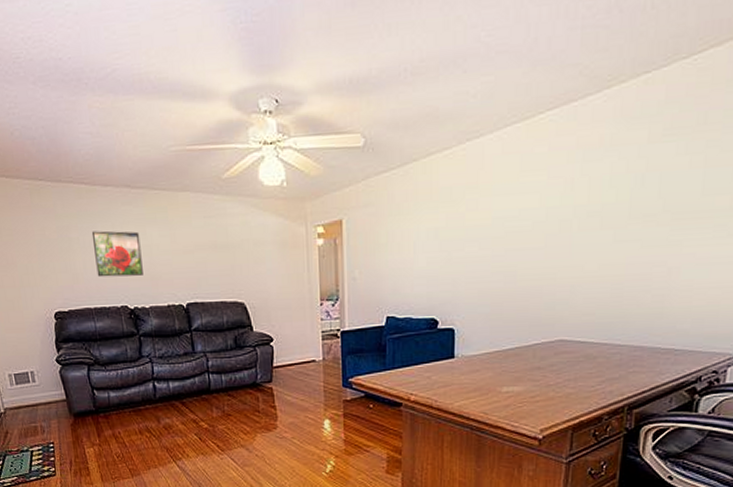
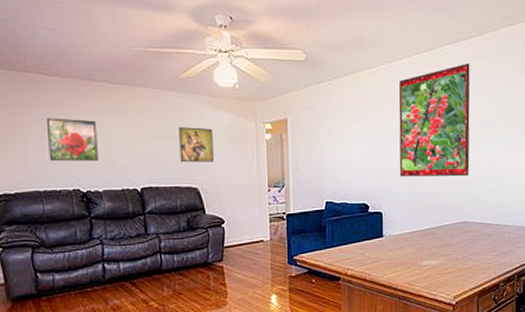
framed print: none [222,234,260,275] -> present [179,127,214,163]
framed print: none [478,132,582,286] -> present [398,62,470,177]

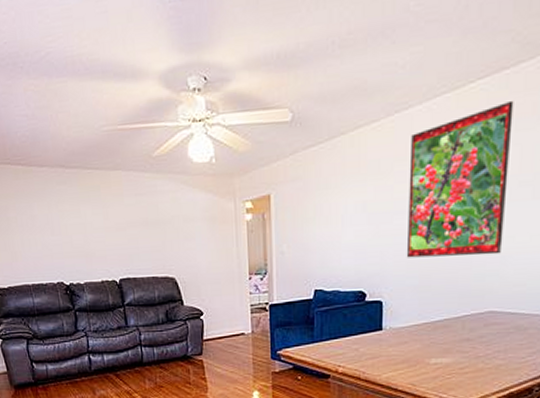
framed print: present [46,118,98,162] -> none [28,210,78,255]
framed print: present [179,127,214,163] -> none [153,211,190,251]

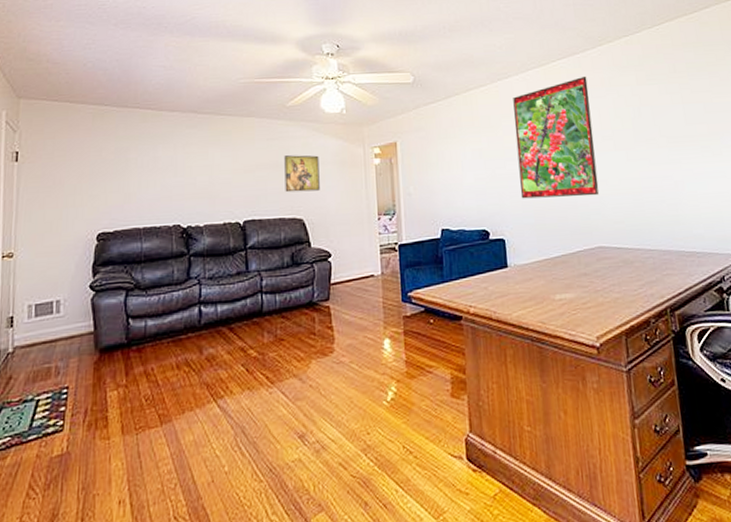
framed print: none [153,211,190,251] -> present [284,155,320,193]

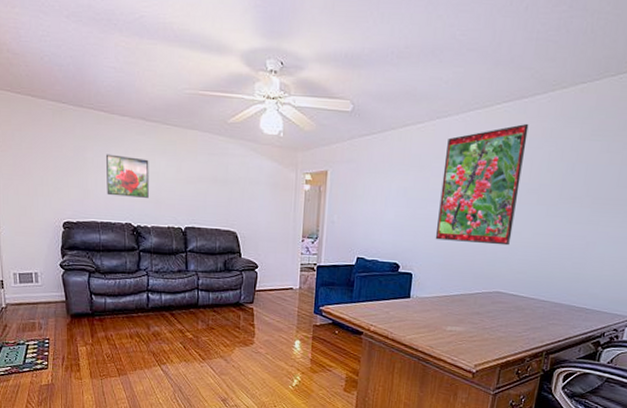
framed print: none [151,151,201,197] -> present [105,154,149,198]
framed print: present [284,155,320,193] -> none [222,172,254,208]

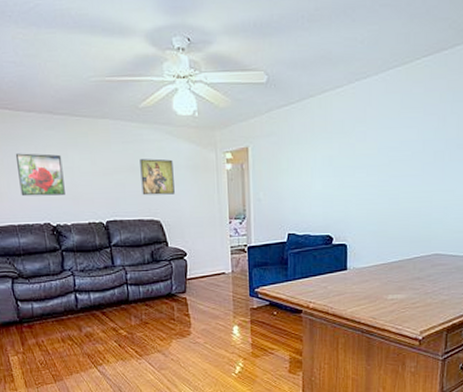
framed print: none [222,172,254,208] -> present [140,159,175,196]
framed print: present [435,123,529,246] -> none [366,76,451,207]

